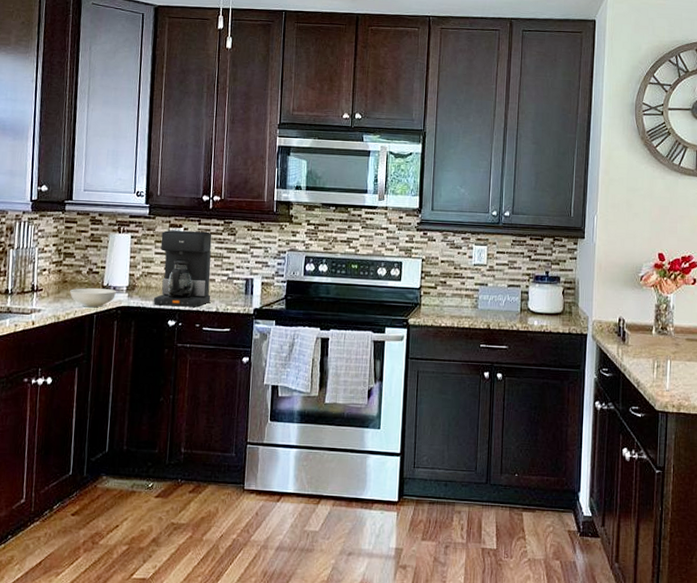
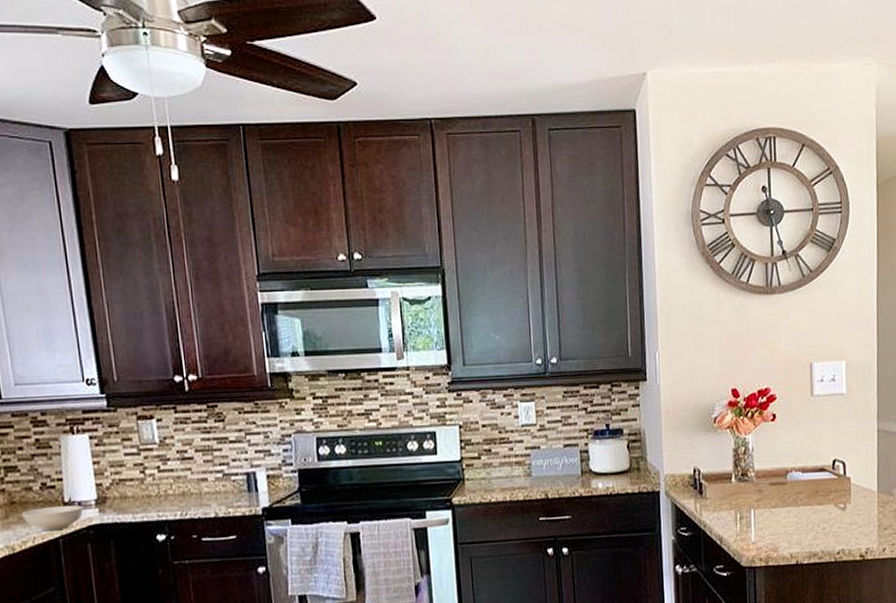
coffee maker: present [154,230,212,308] -> none [128,420,206,520]

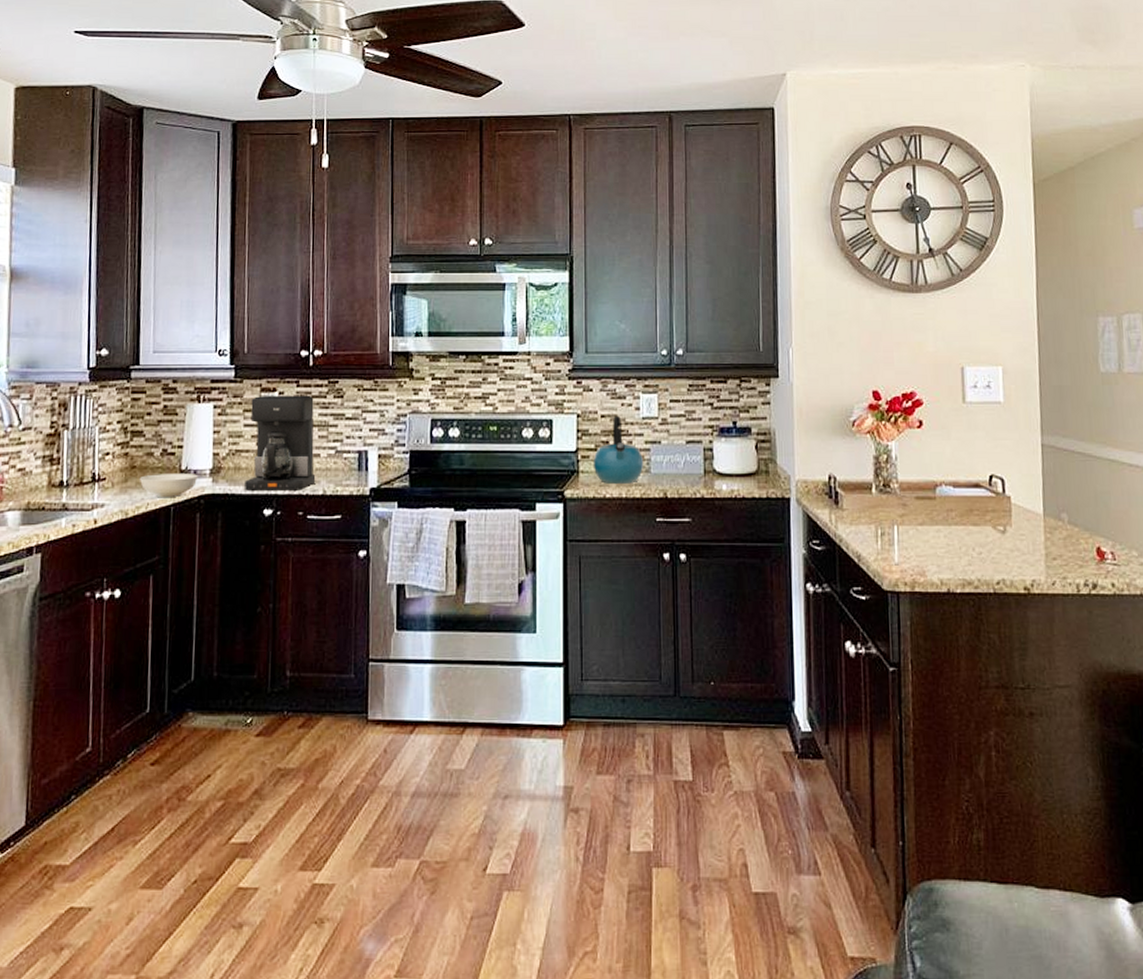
coffee maker: none [128,420,206,520] -> present [245,395,316,492]
kettle: none [477,425,526,489] -> present [593,416,644,484]

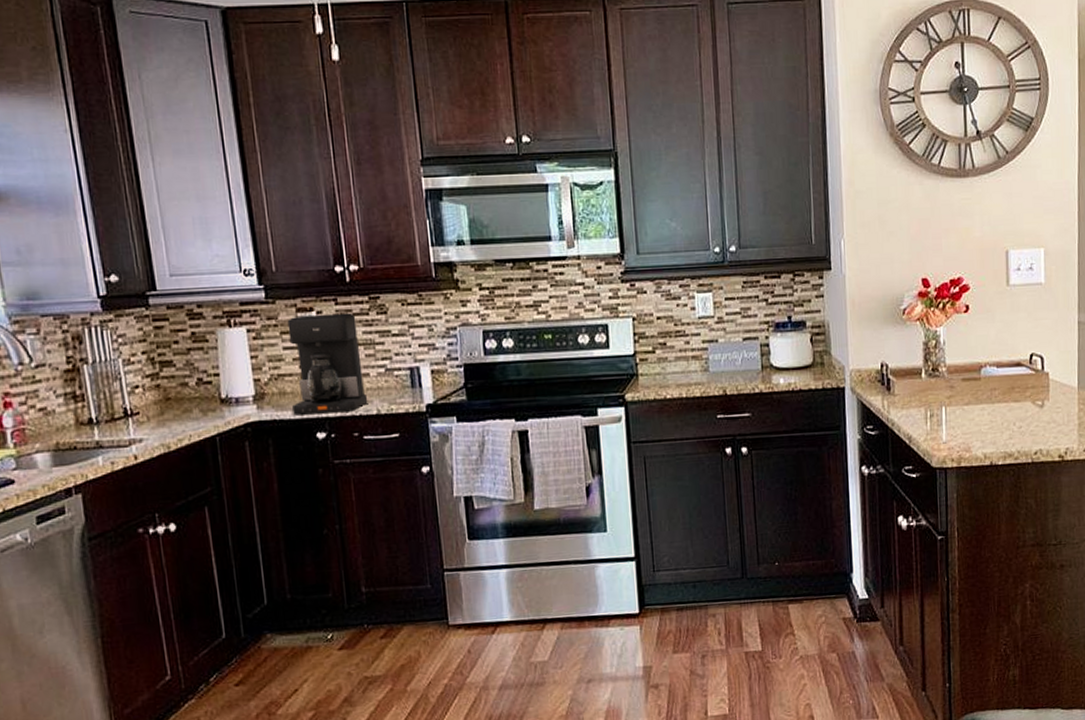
bowl: present [139,472,199,498] -> none [176,401,241,429]
kettle: present [593,416,644,484] -> none [651,317,703,385]

